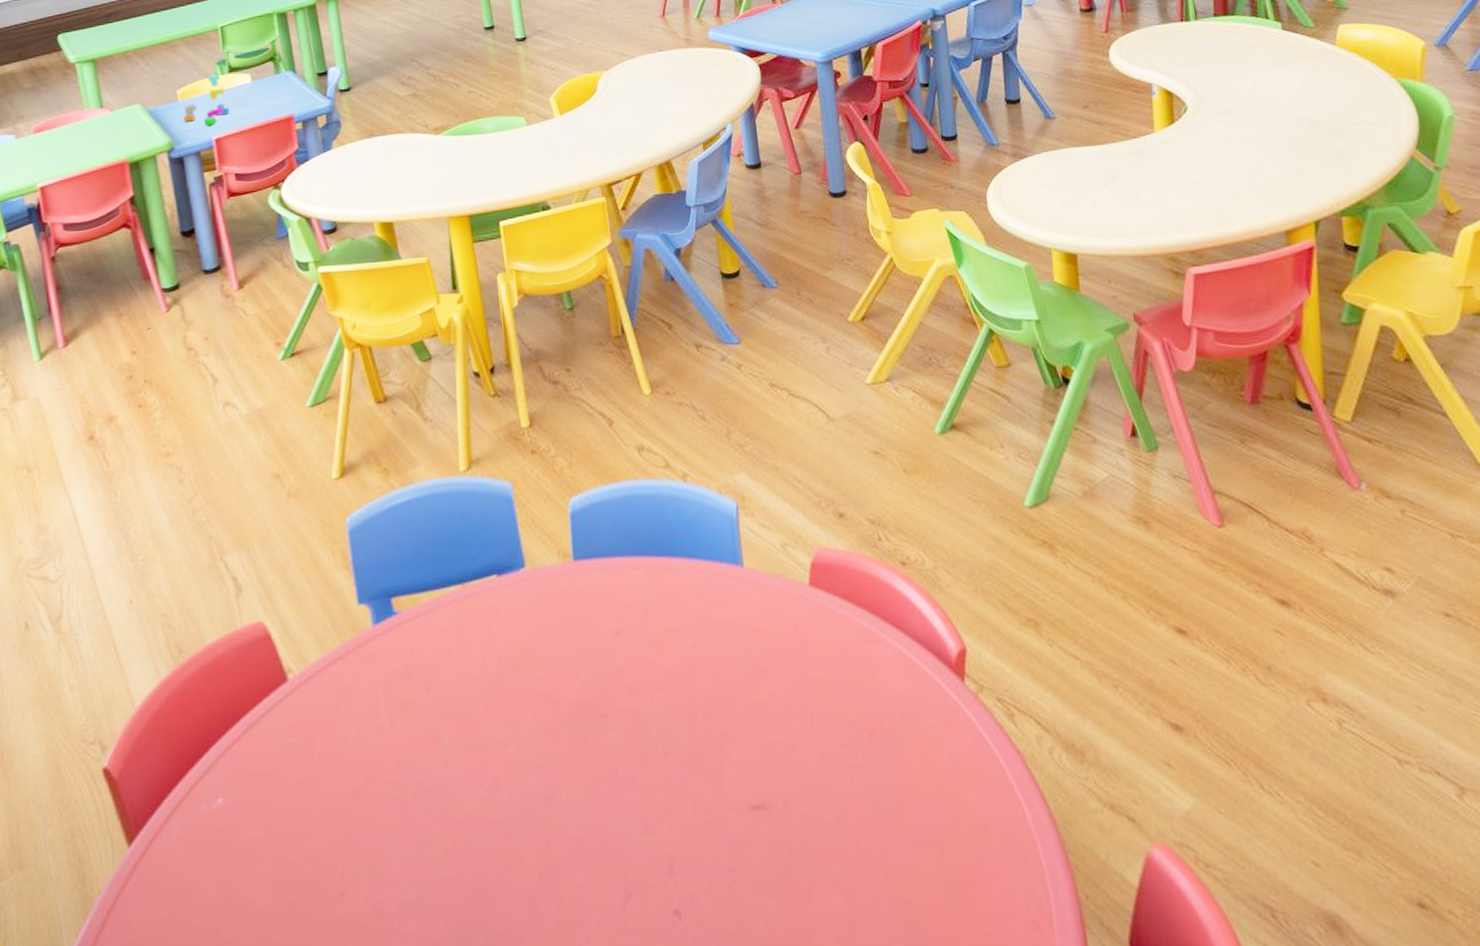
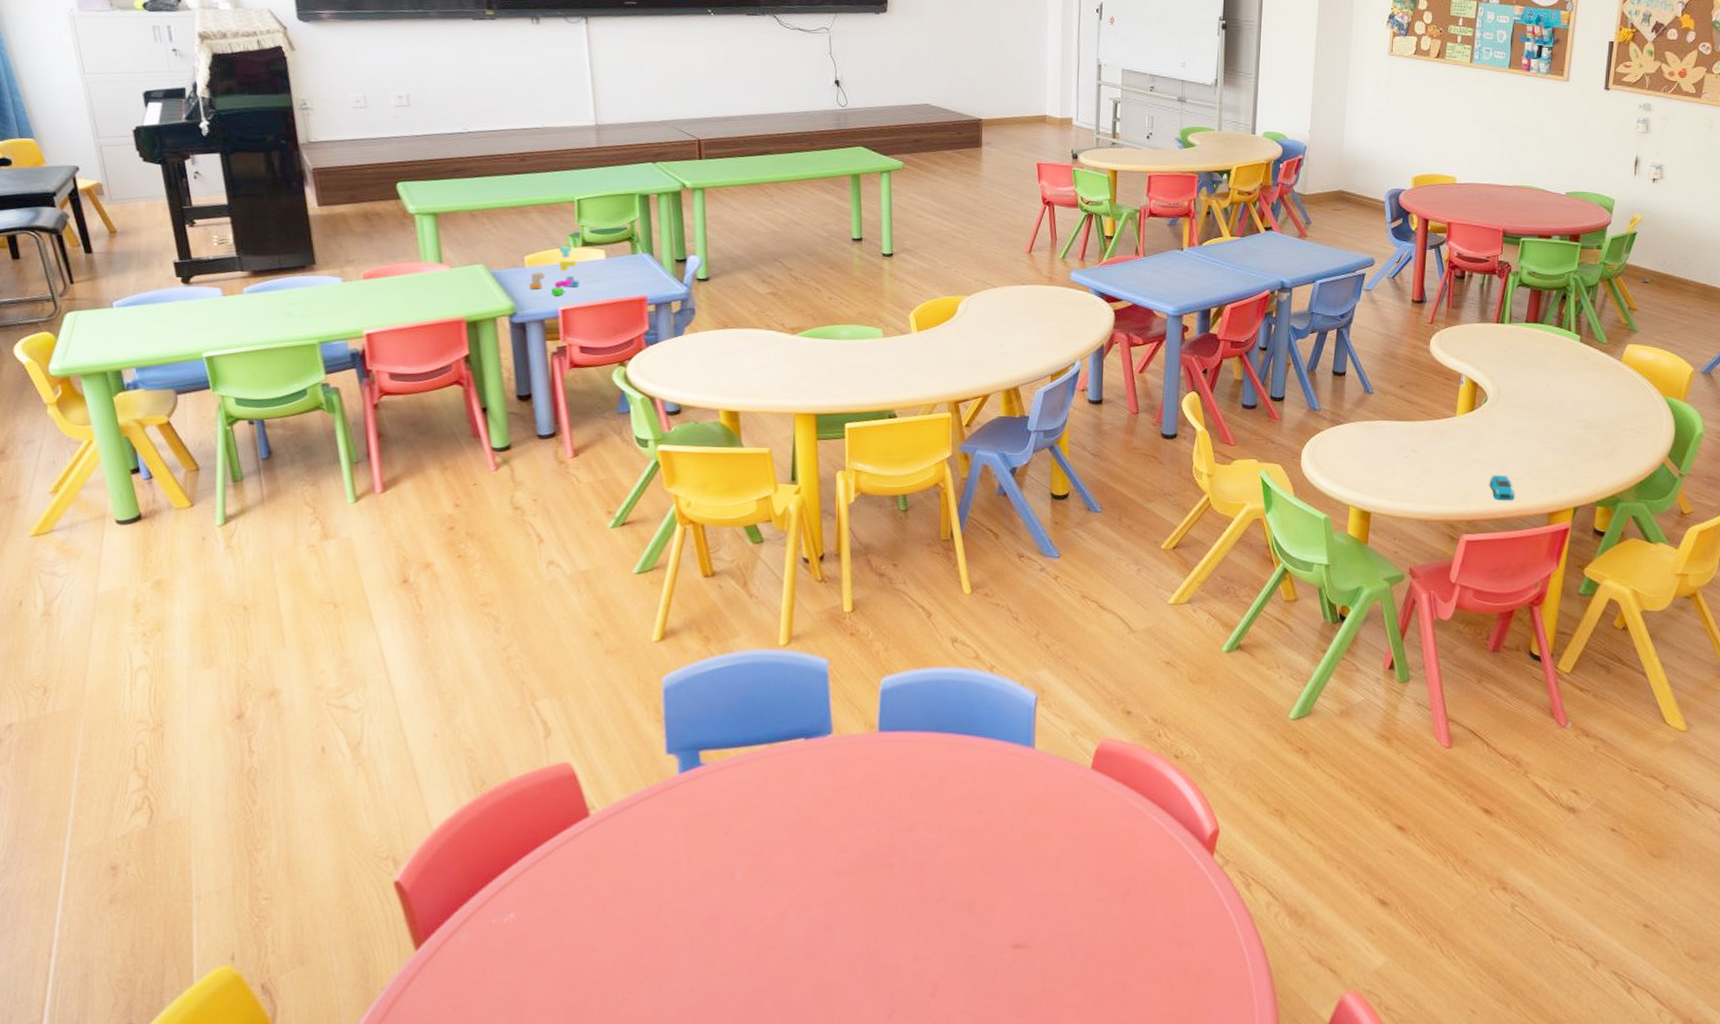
toy car: none [1208,193,1242,223] -> present [1489,475,1515,501]

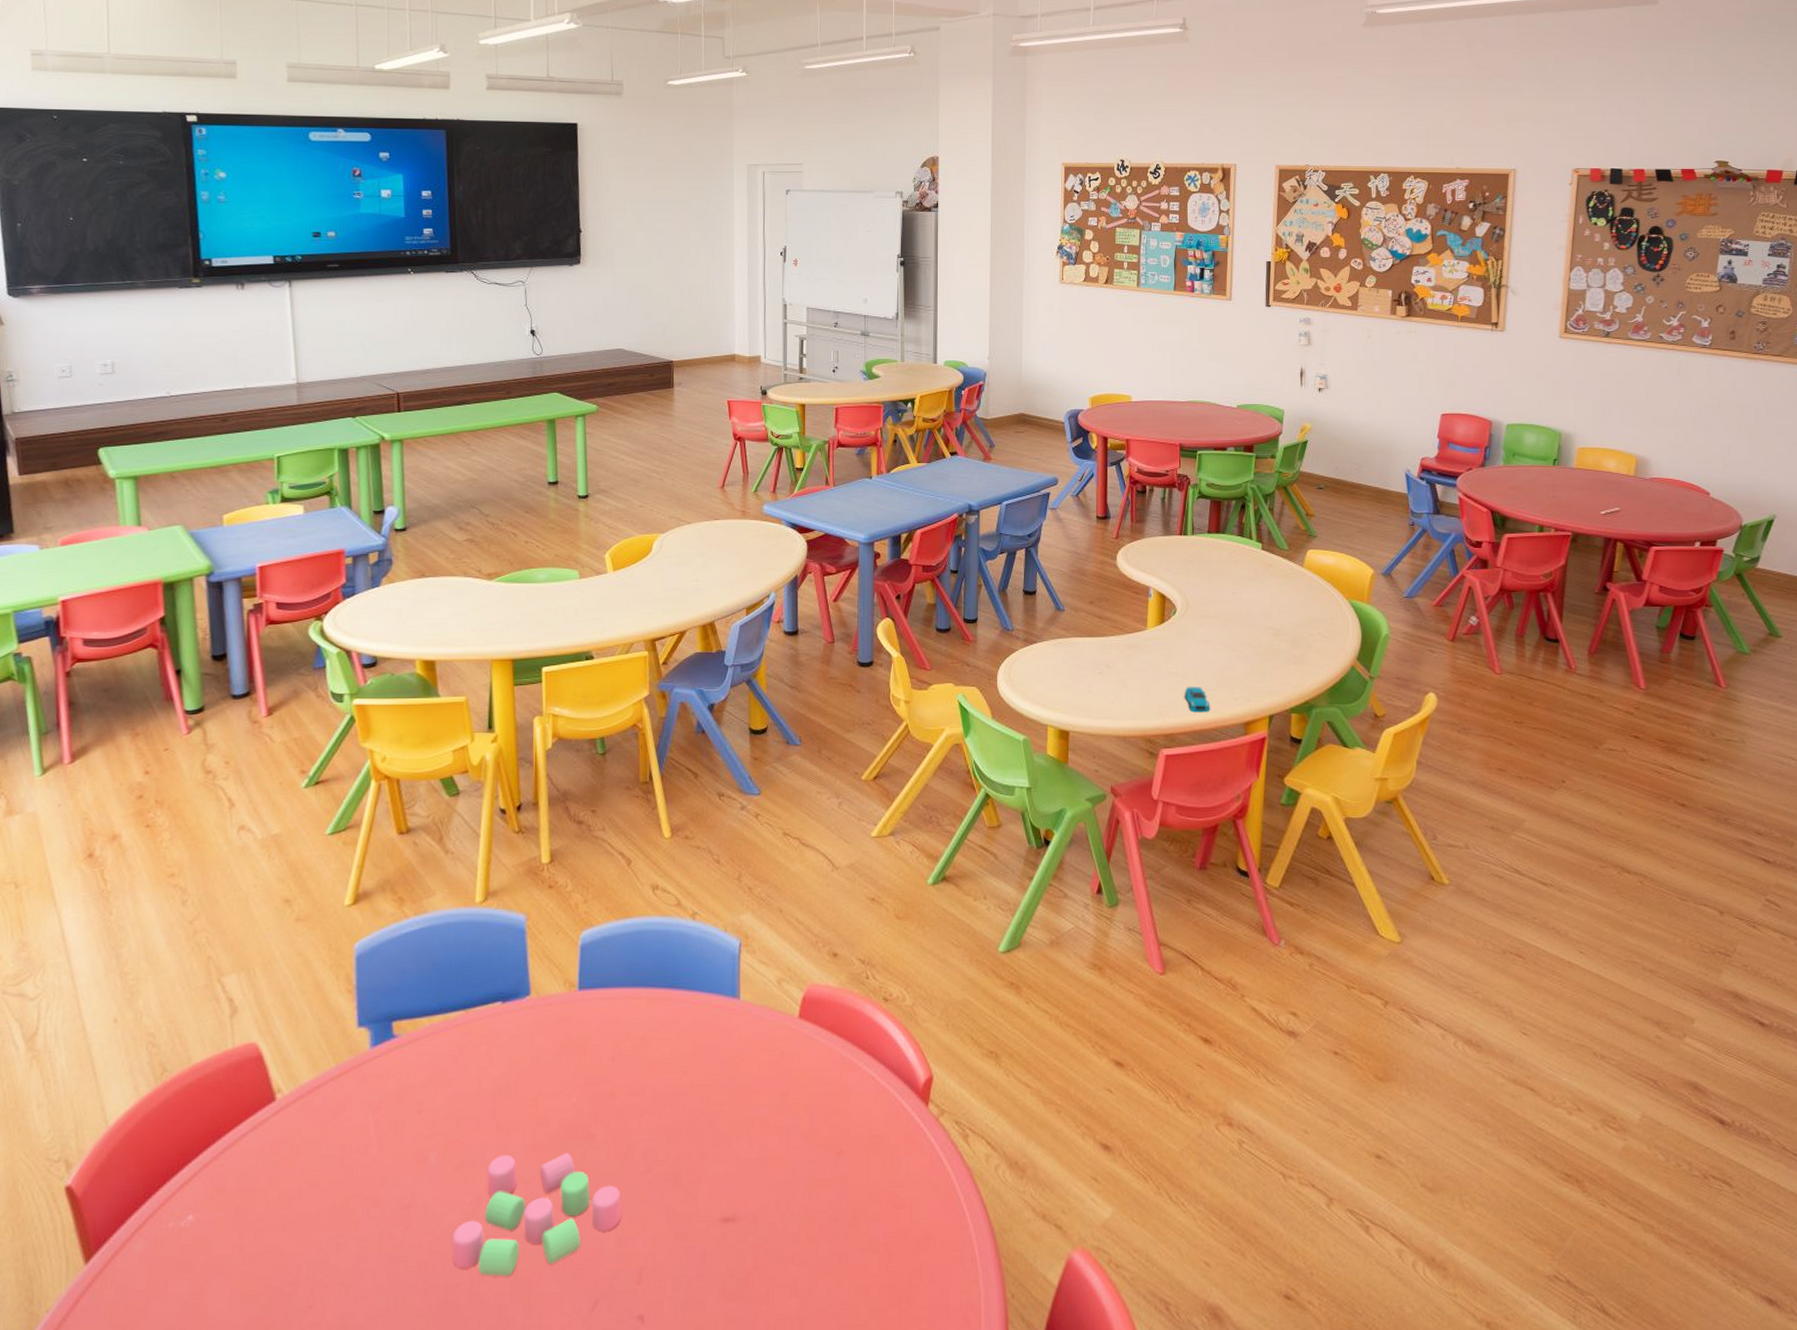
toy blocks: present [529,245,580,296] -> none [227,502,278,553]
toy blocks: none [757,876,918,984] -> present [452,1152,622,1277]

